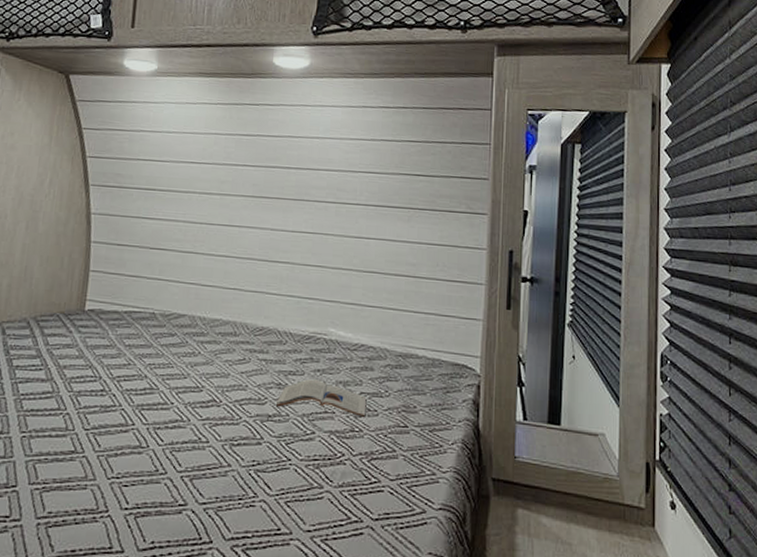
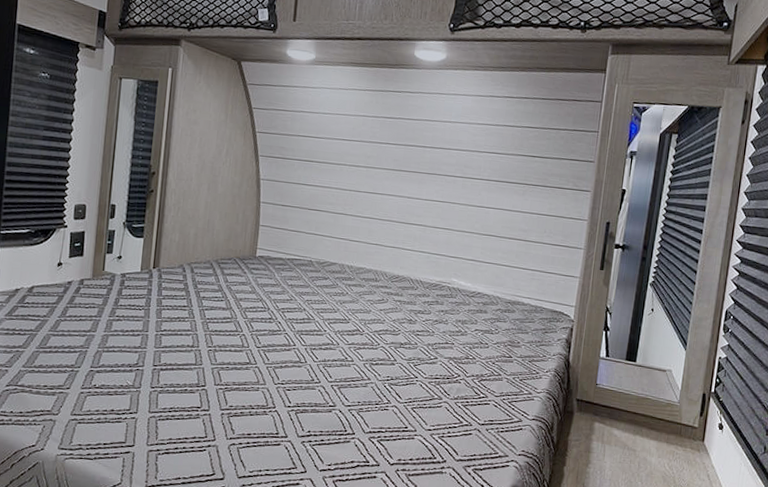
magazine: present [276,379,367,417] -> none [407,317,480,348]

